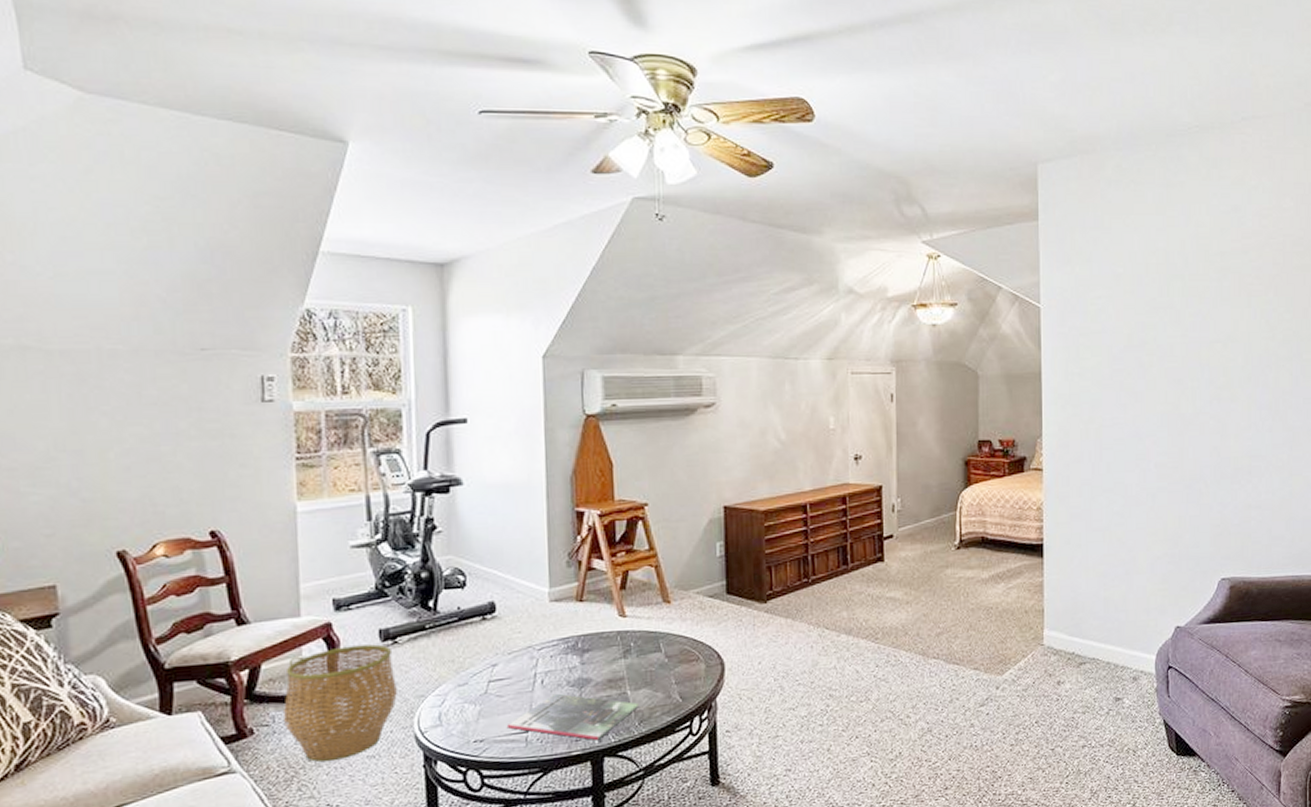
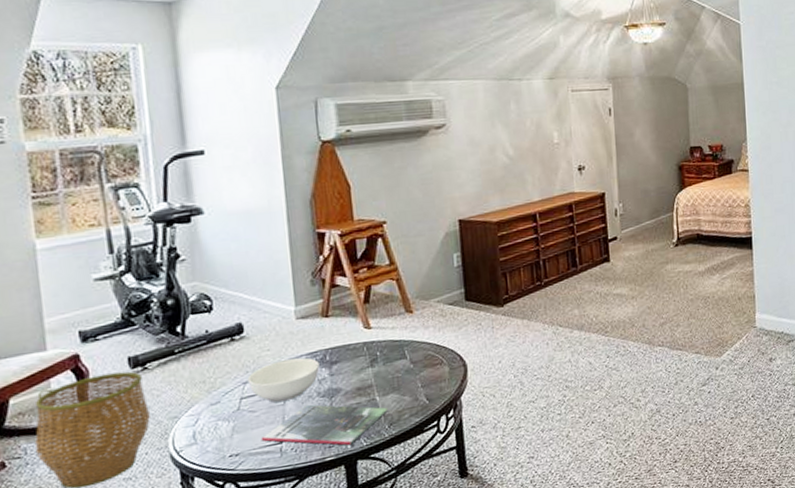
bowl: none [496,643,571,688] -> present [247,357,320,403]

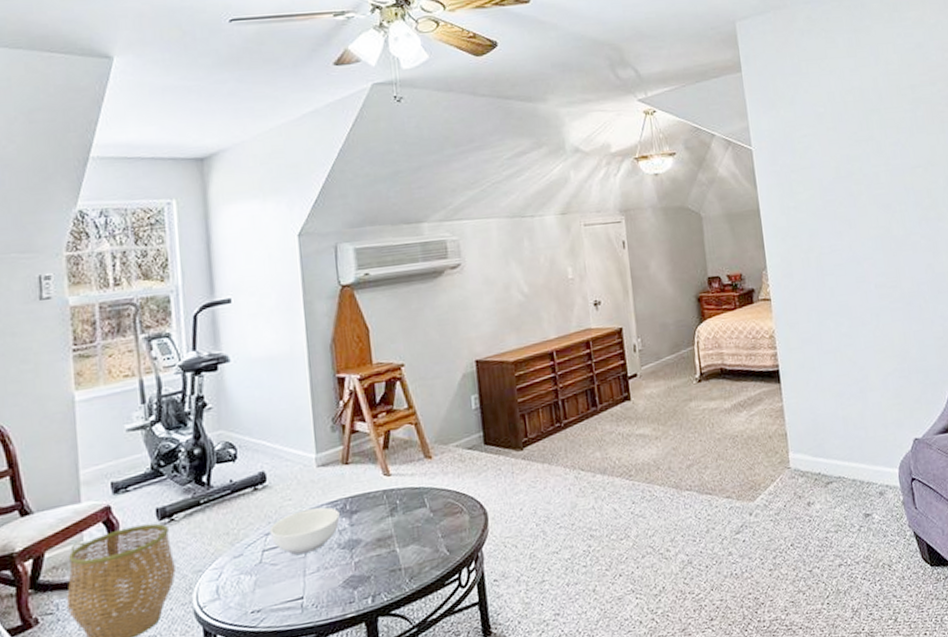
magazine: present [261,404,388,446] -> none [282,556,408,601]

